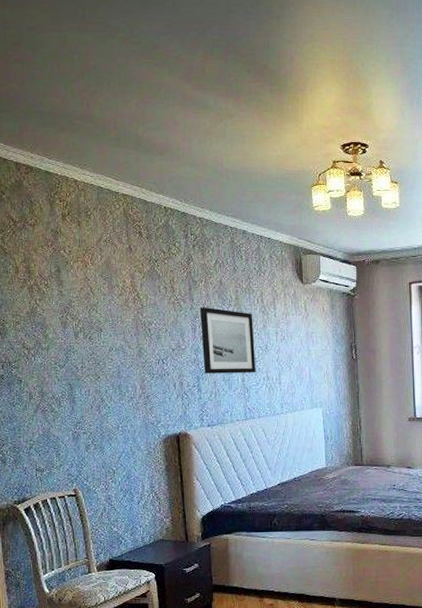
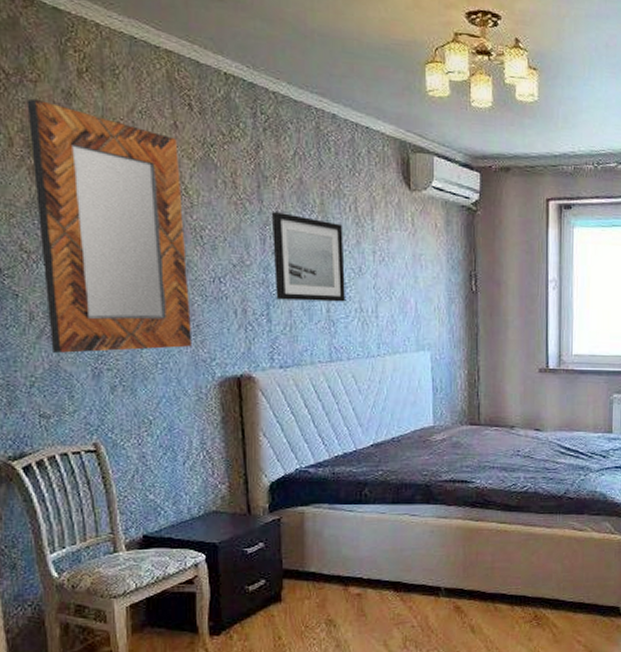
home mirror: none [28,237,144,422] -> present [26,98,193,353]

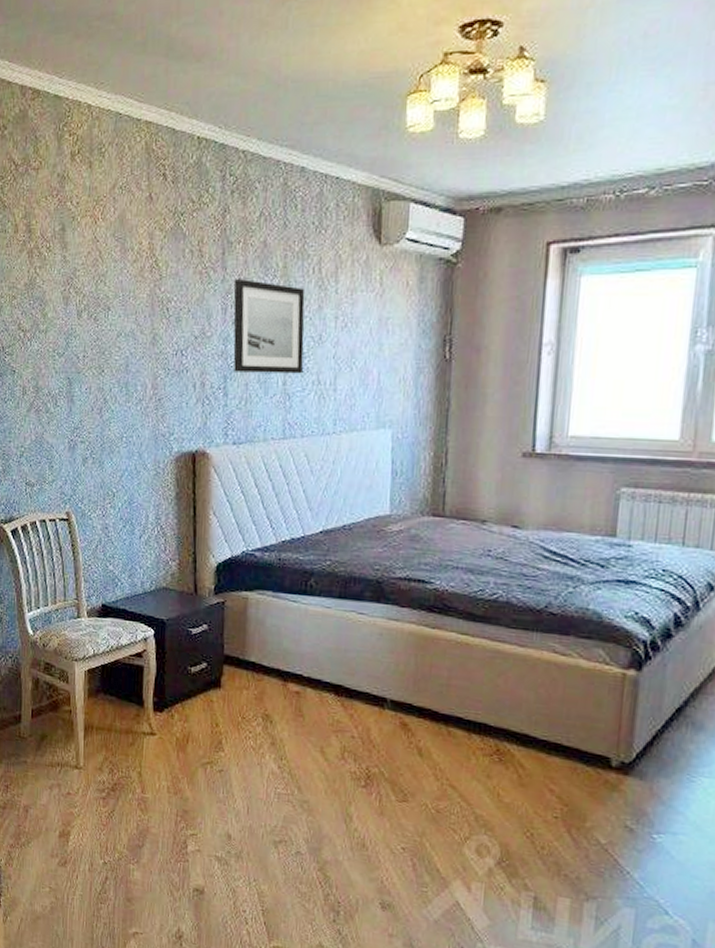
home mirror: present [26,98,193,353] -> none [30,185,154,426]

